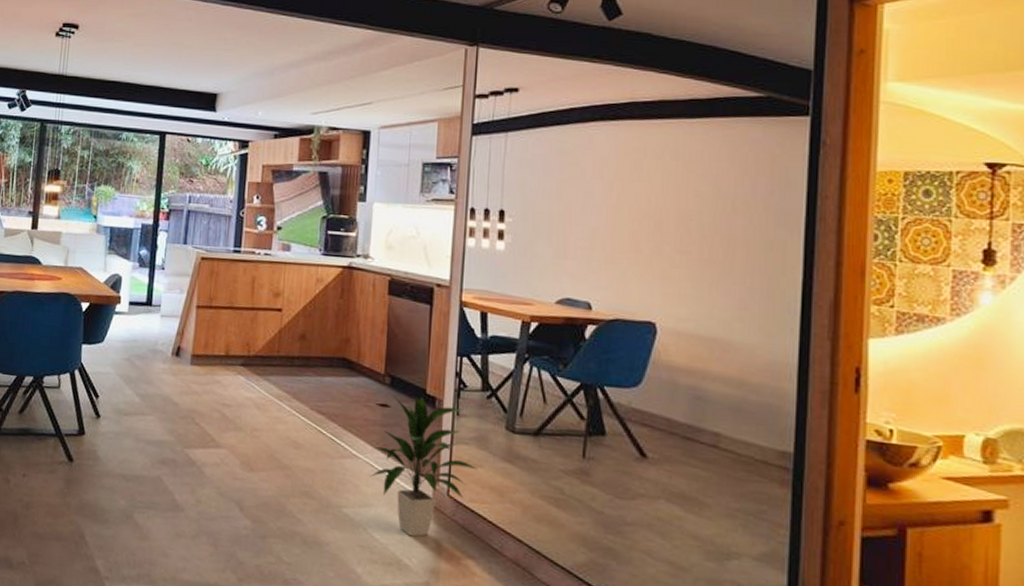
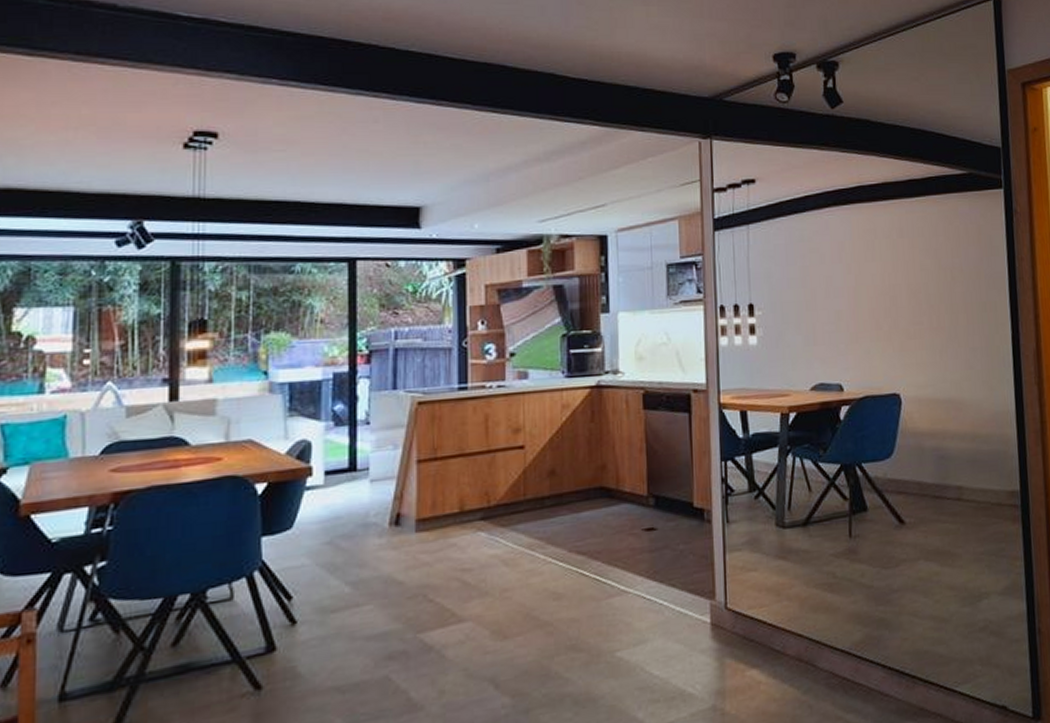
indoor plant: present [370,395,478,537] -> none [641,511,753,663]

